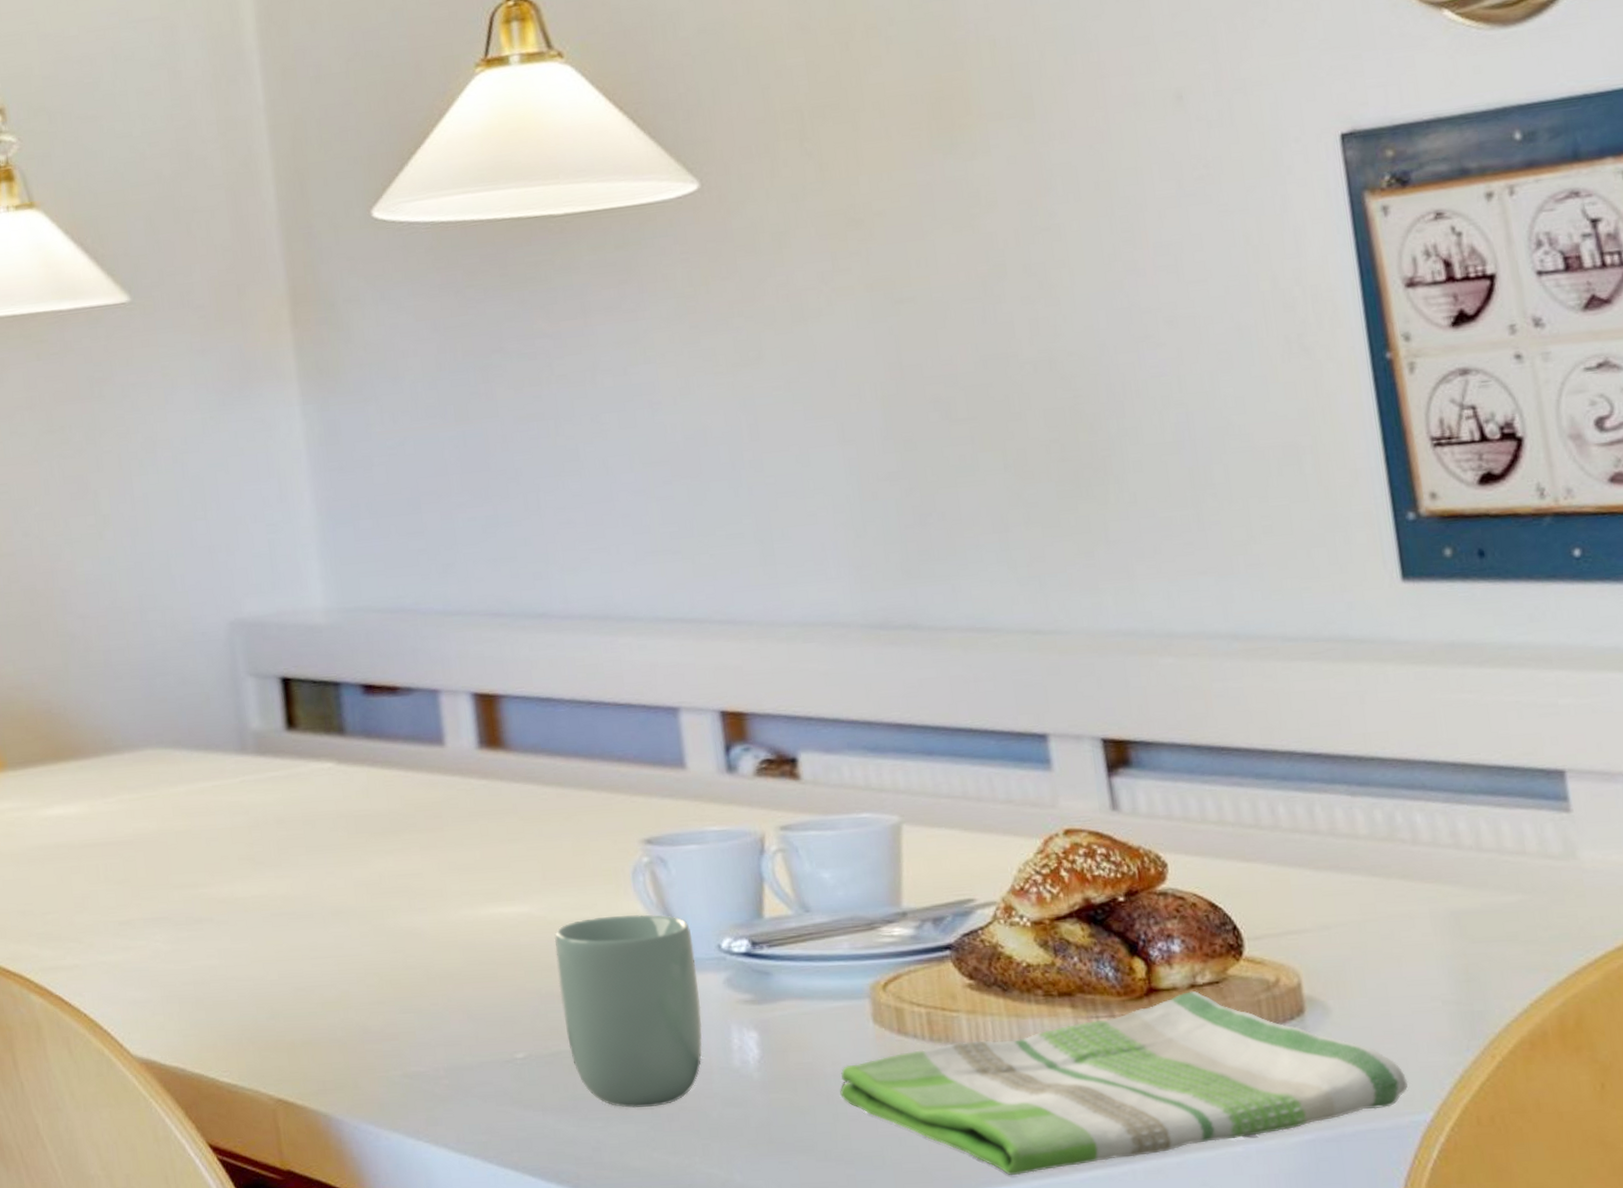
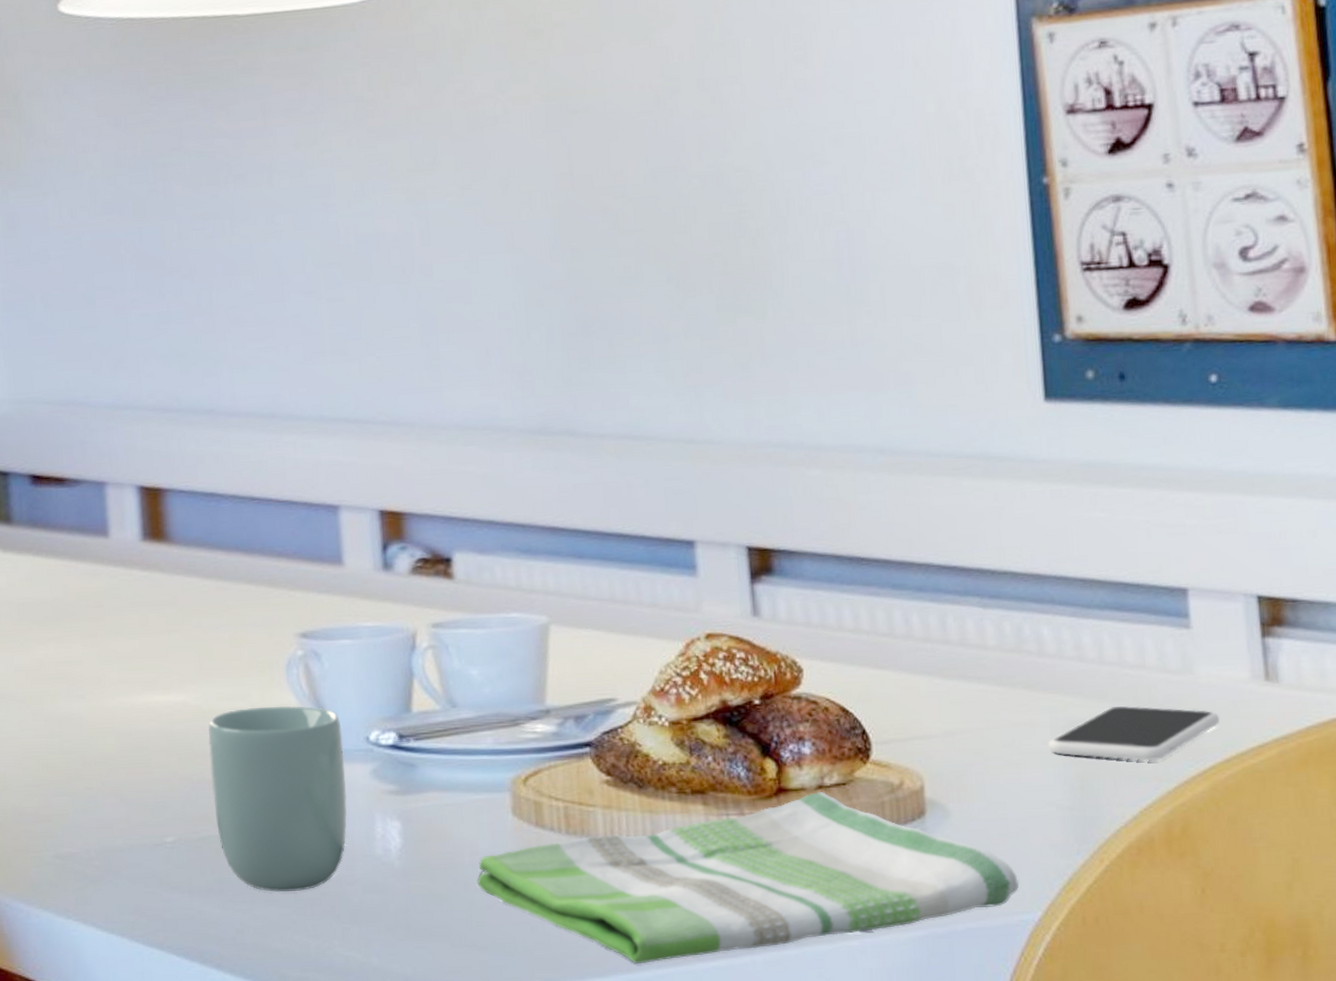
smartphone: none [1428,894,1608,952] -> present [1048,706,1219,762]

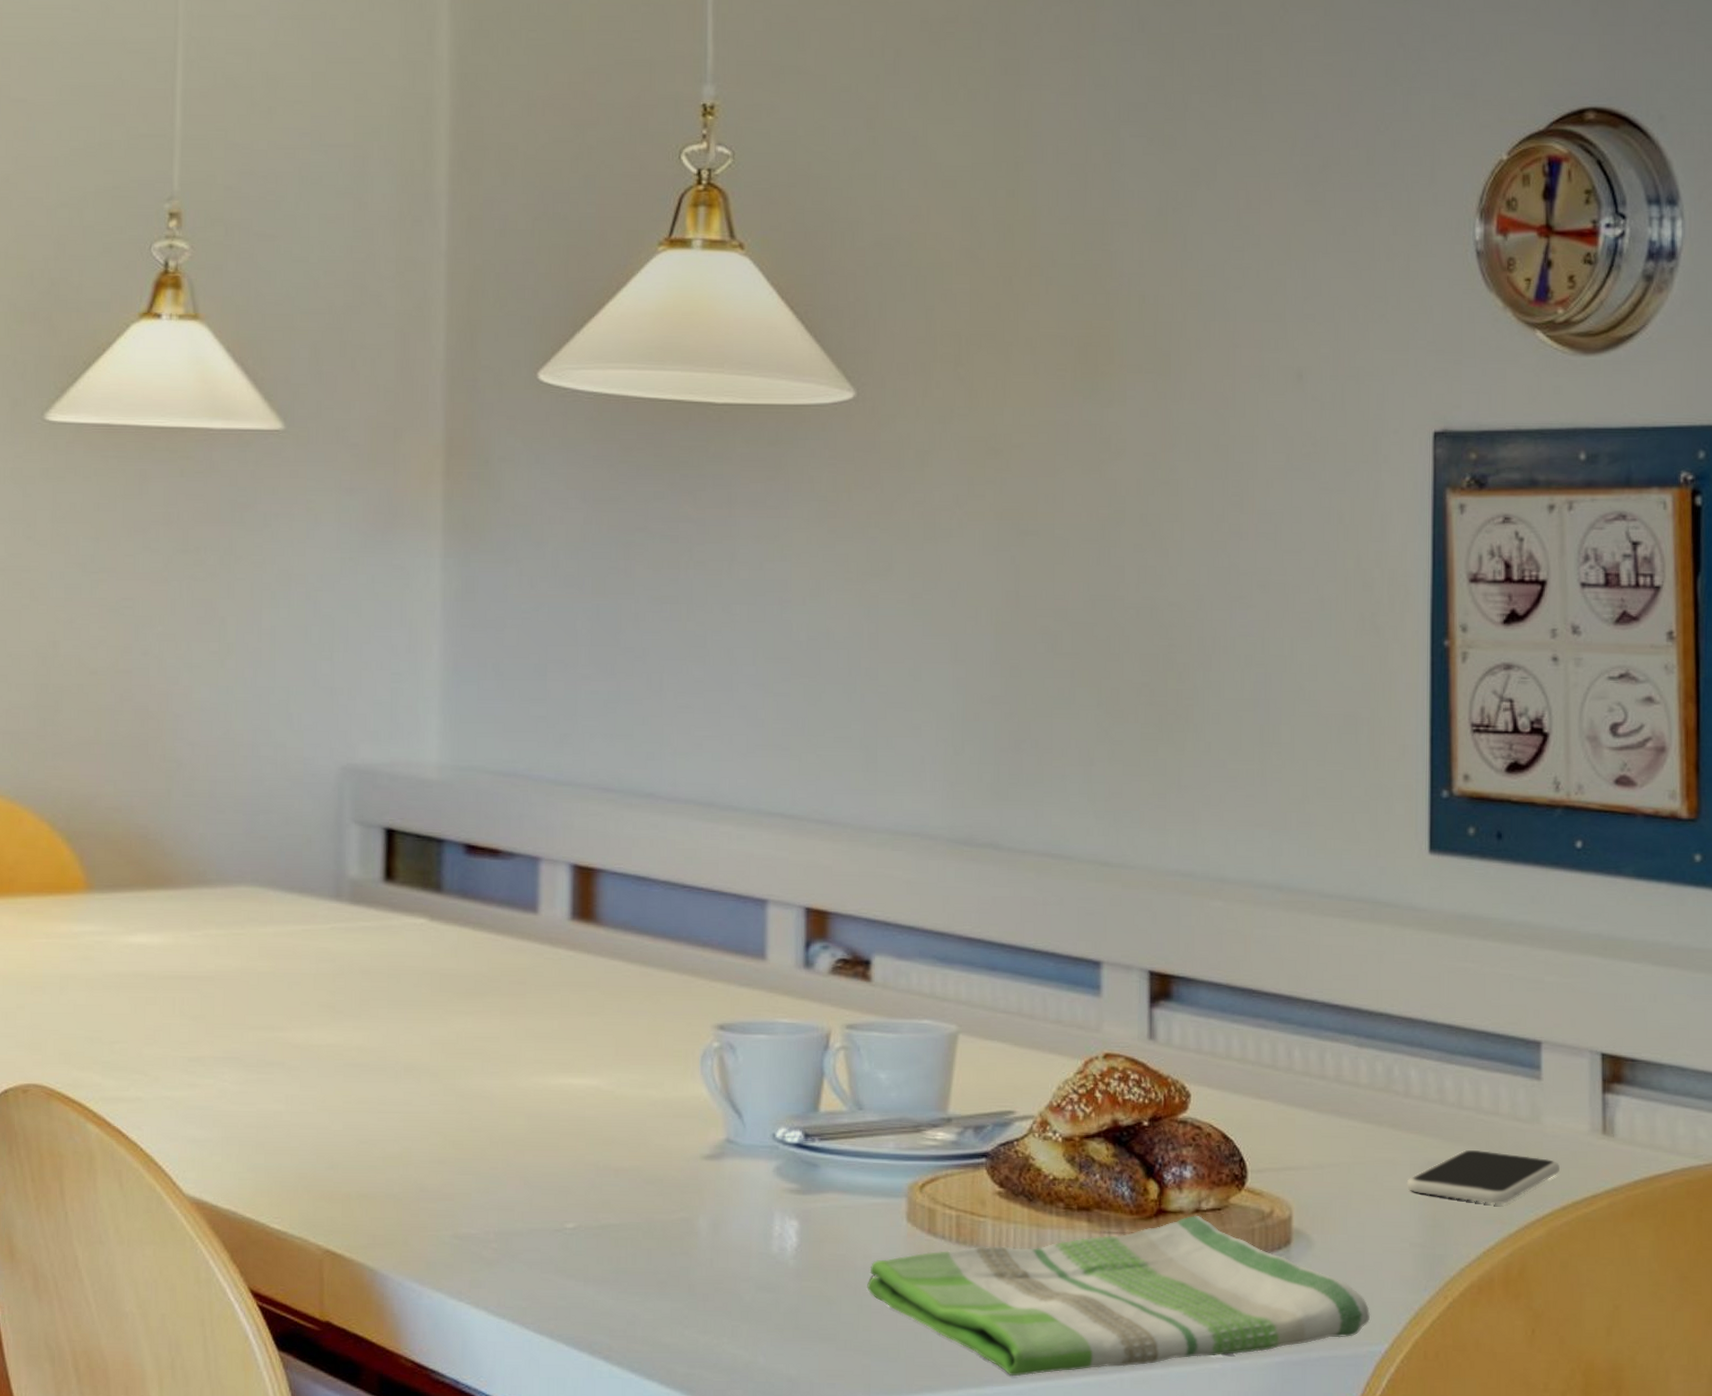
cup: present [208,706,348,893] -> none [616,1096,750,1286]

